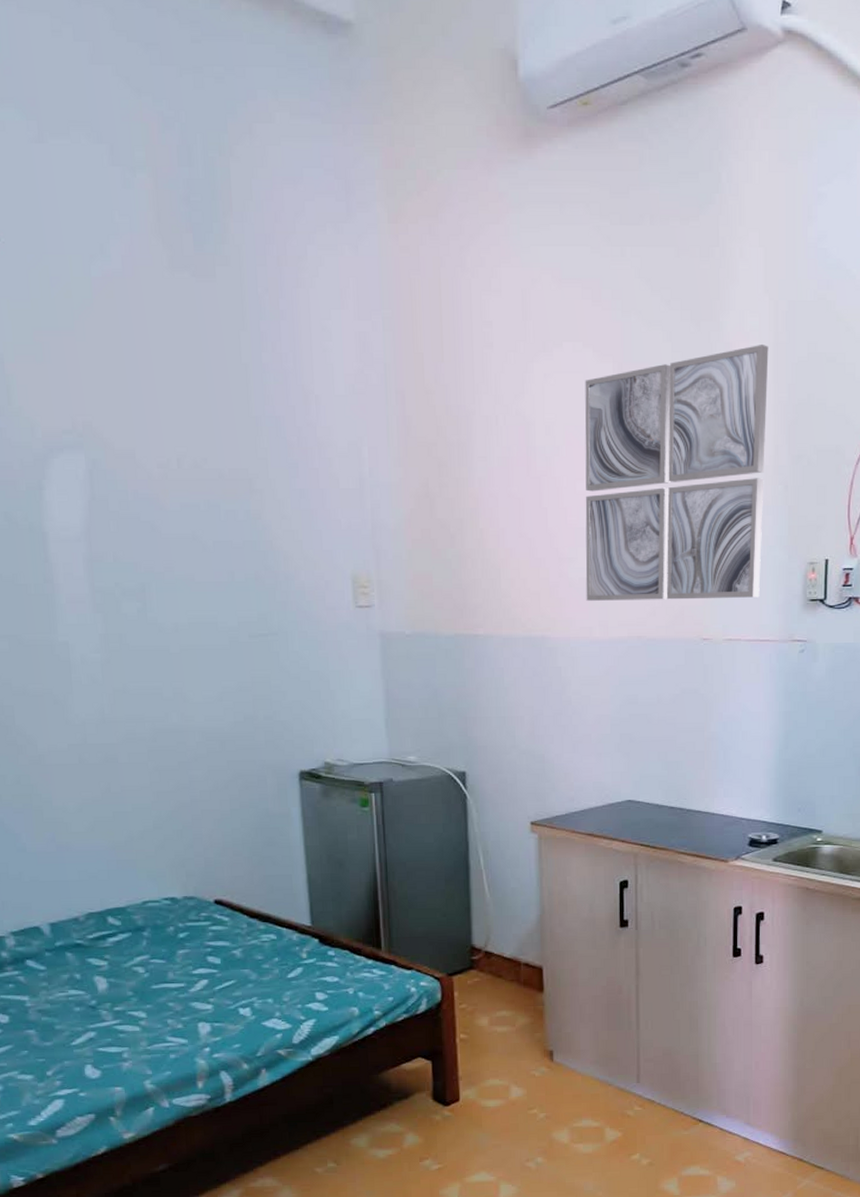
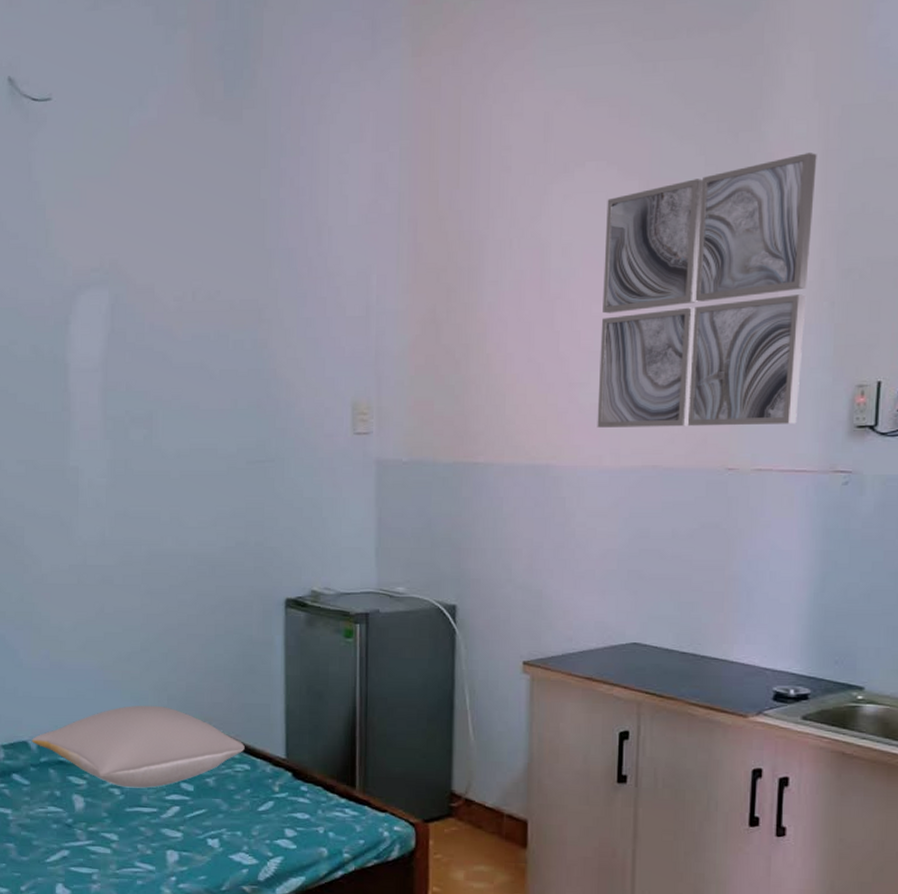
pillow: none [43,882,270,965] -> present [31,705,245,789]

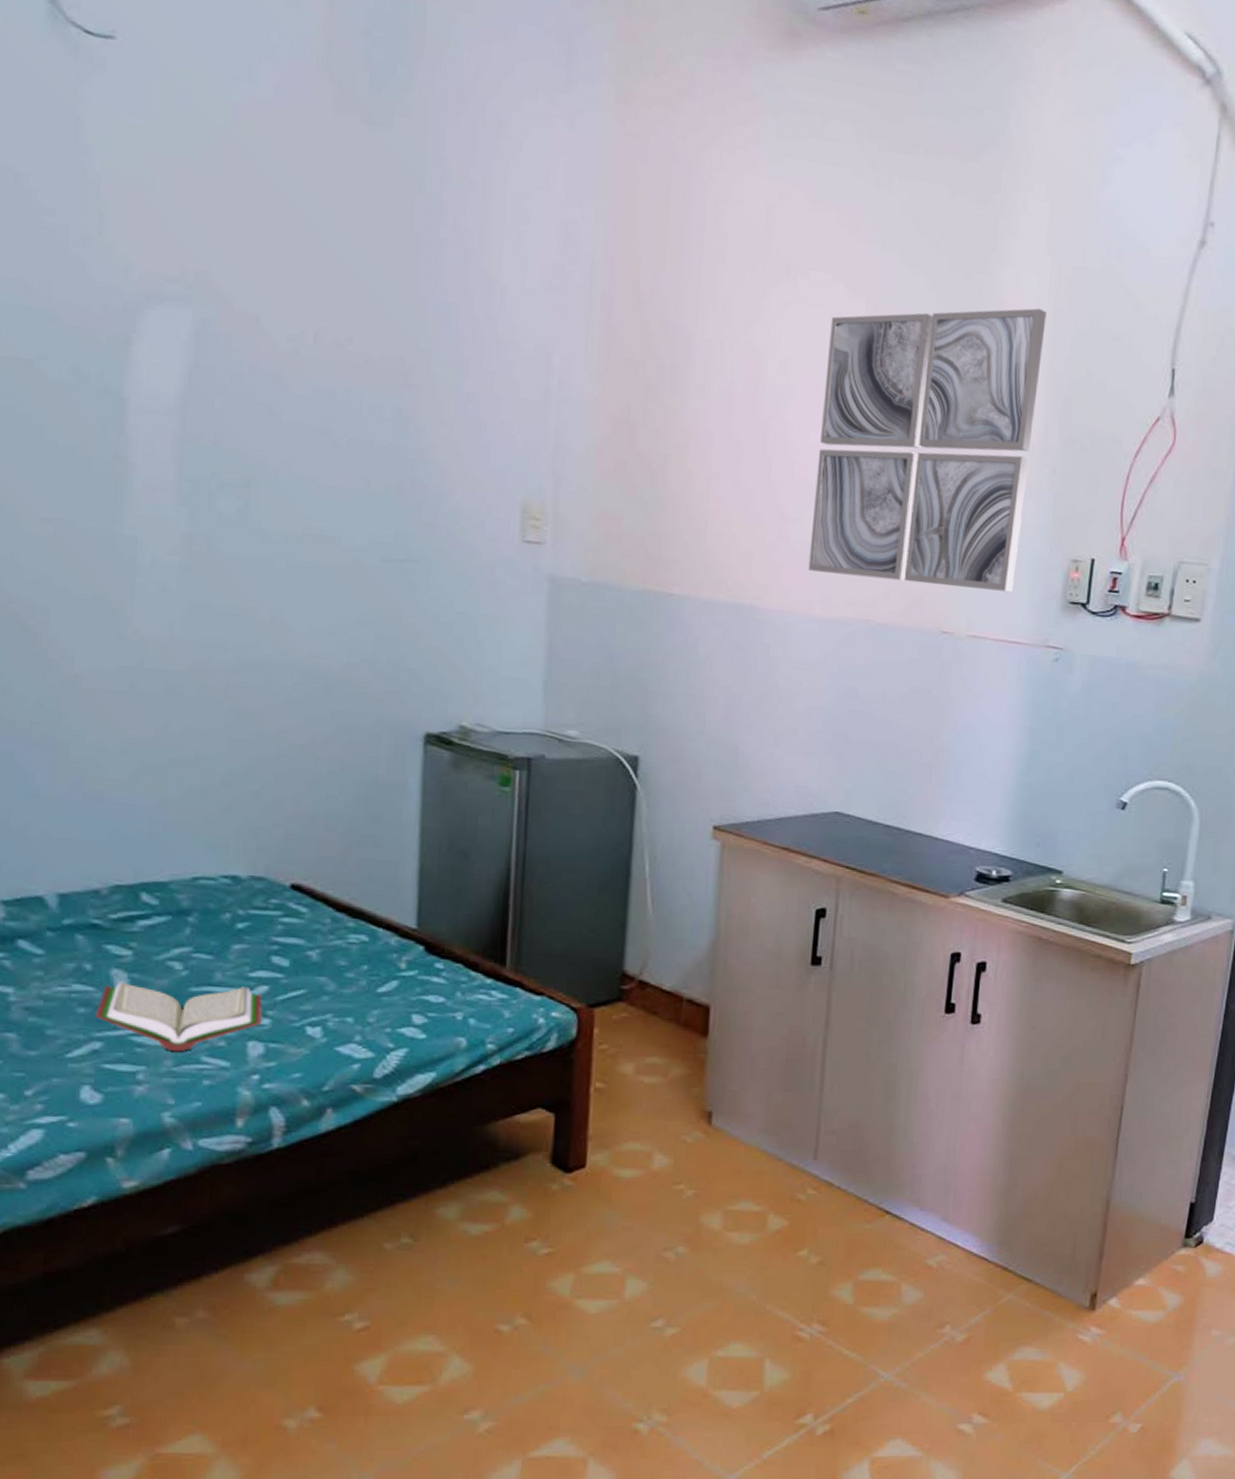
pillow: present [31,705,245,789] -> none [49,855,362,962]
book: none [63,803,176,859] -> present [94,980,263,1052]

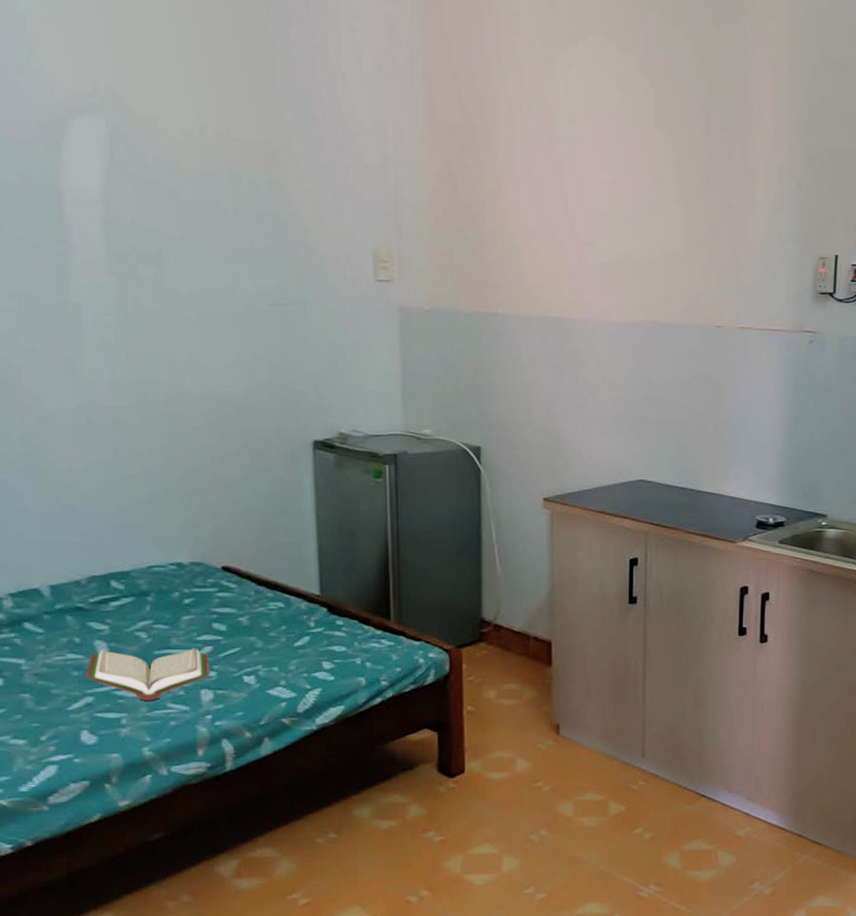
wall art: present [808,308,1047,592] -> none [604,48,785,289]

